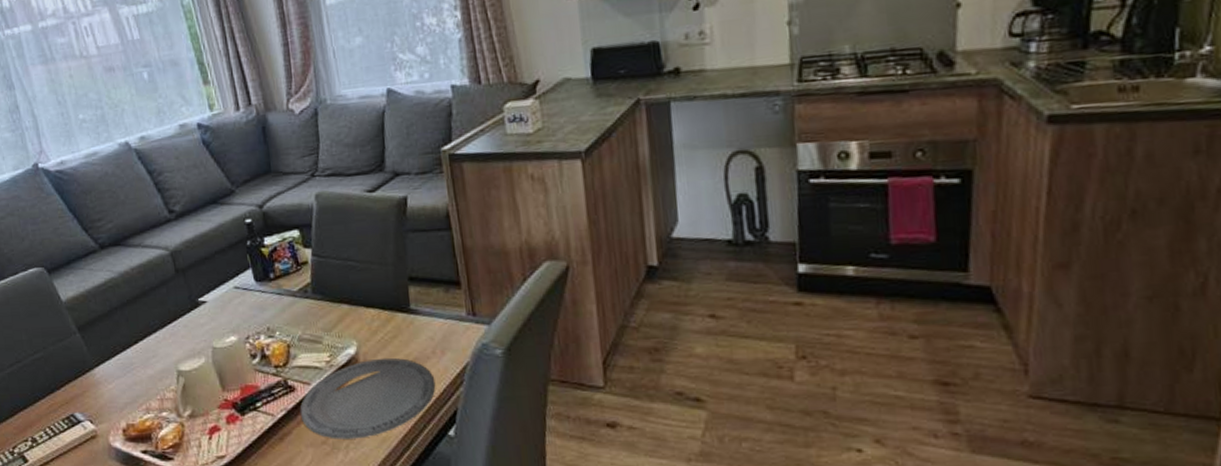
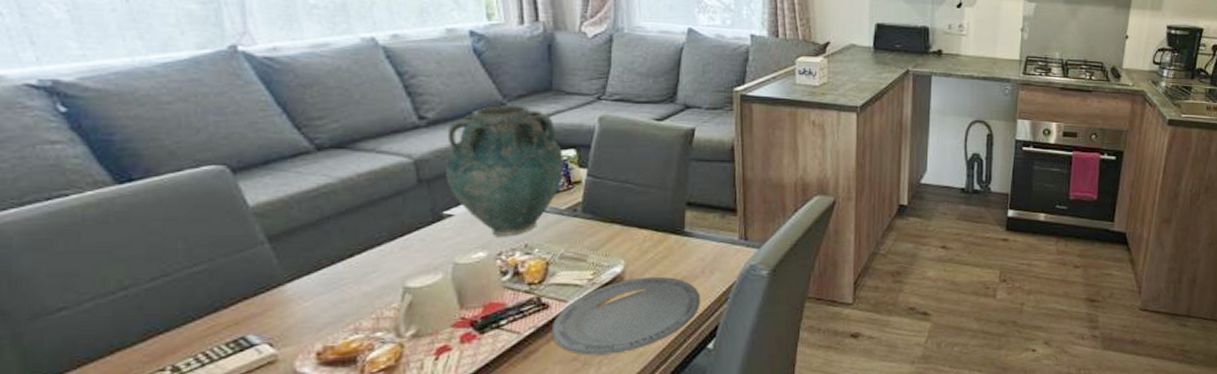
vase: none [192,191,291,320] -> present [444,105,564,236]

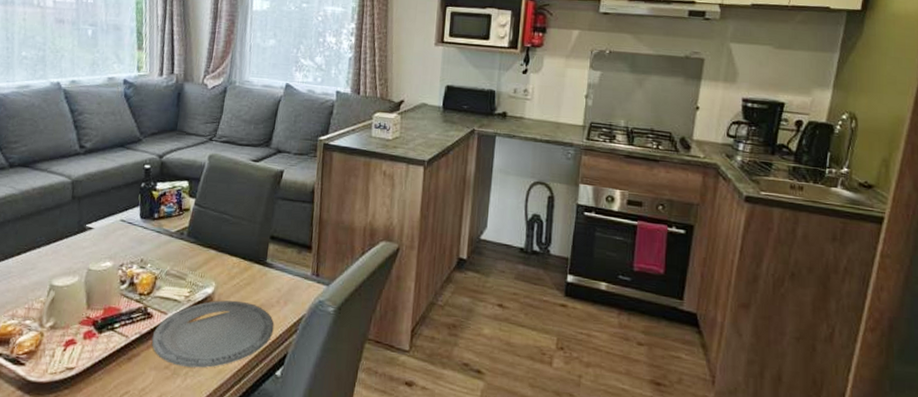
vase: present [444,105,564,236] -> none [92,140,179,251]

